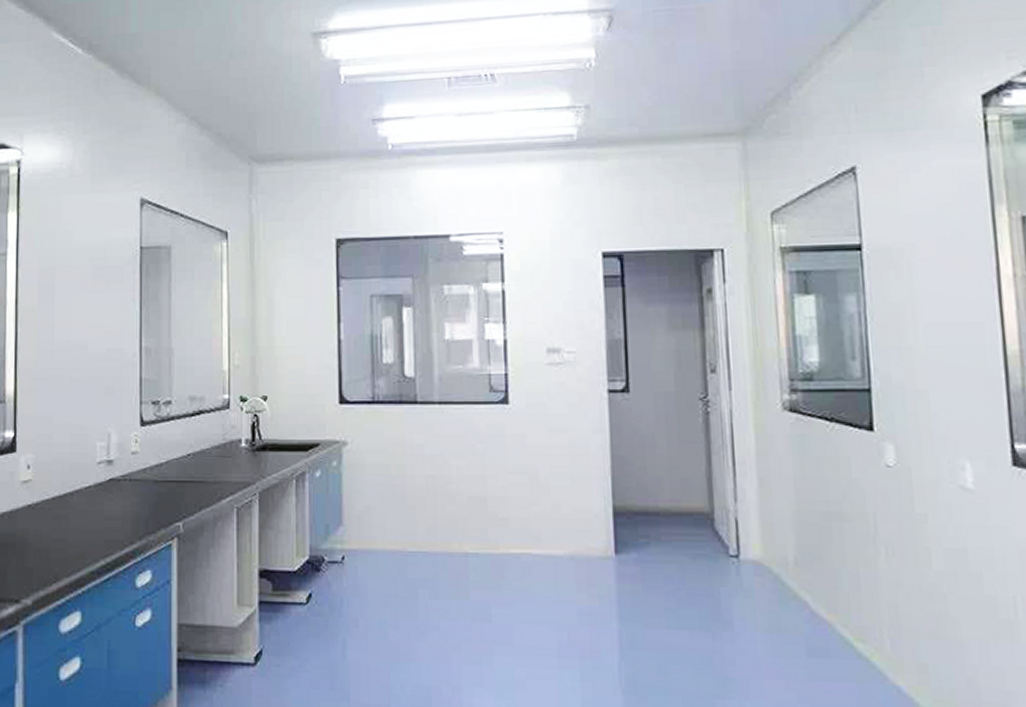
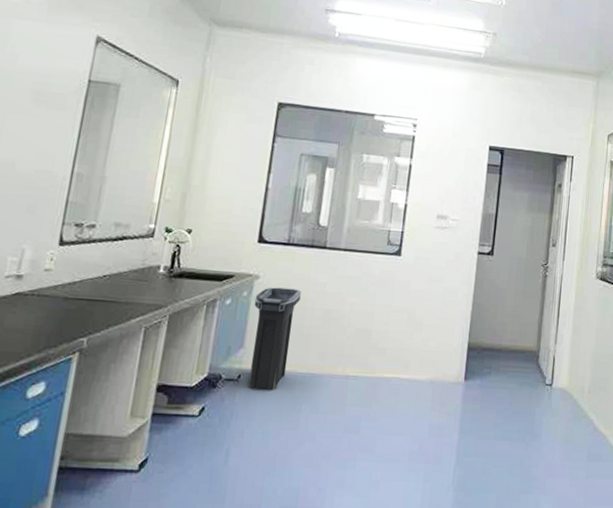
trash can: none [346,453,398,574] -> present [247,287,302,391]

